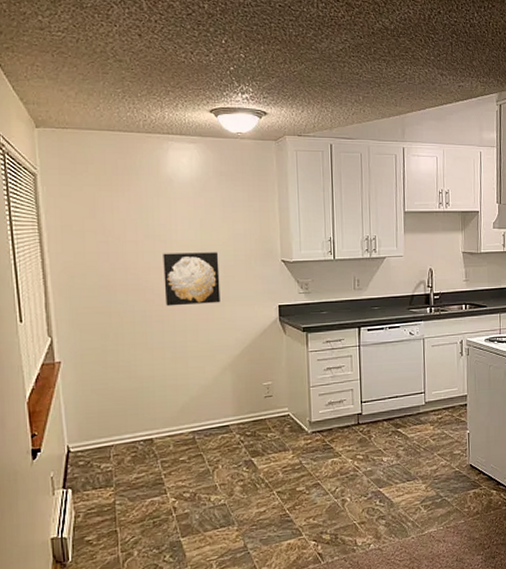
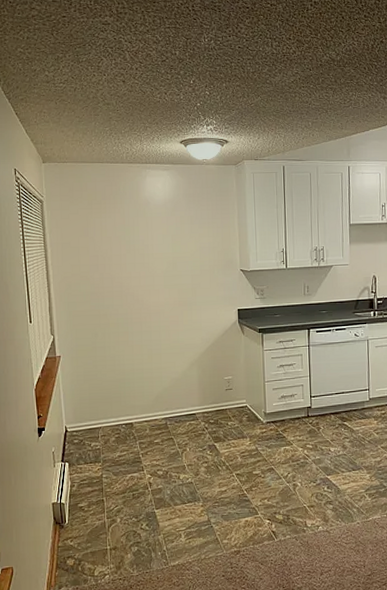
wall art: present [163,252,221,306] -> none [141,263,189,310]

